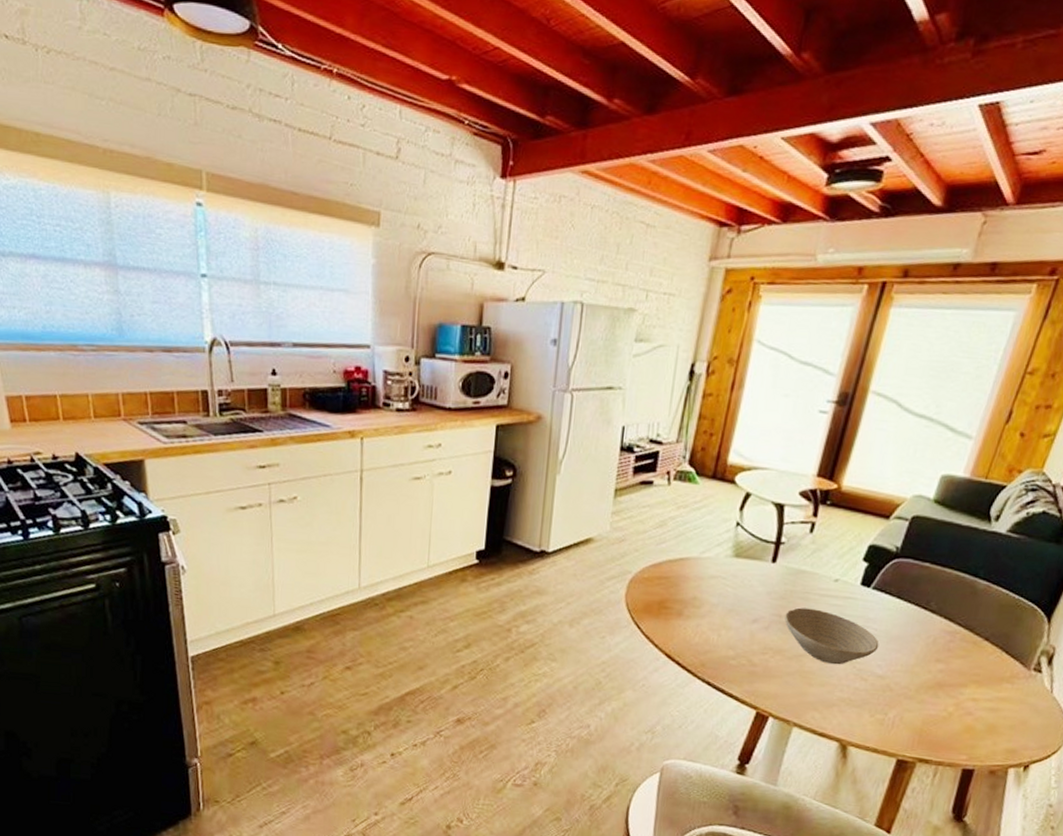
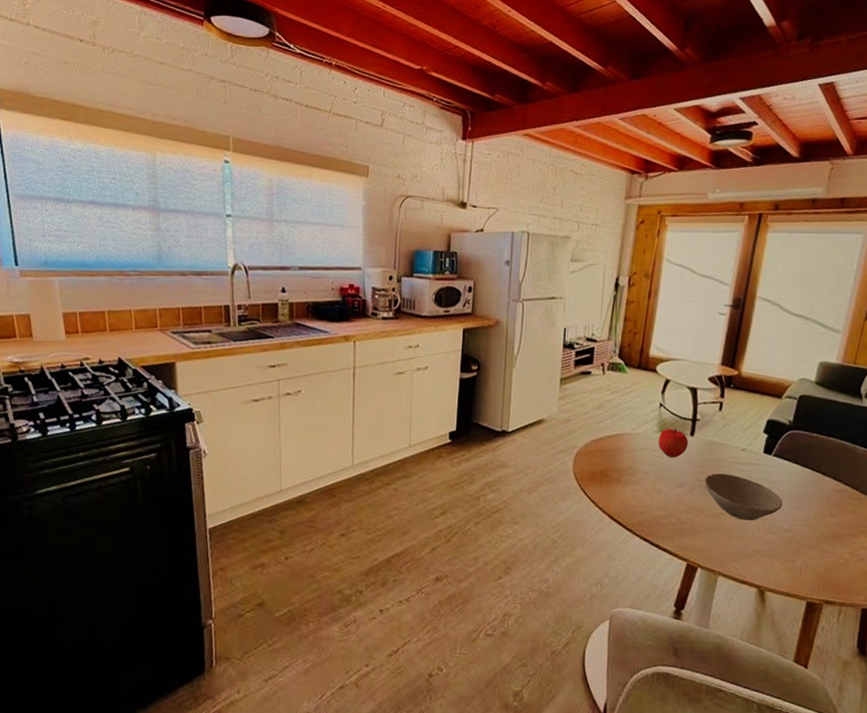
fruit: none [731,552,769,588] -> present [658,428,688,457]

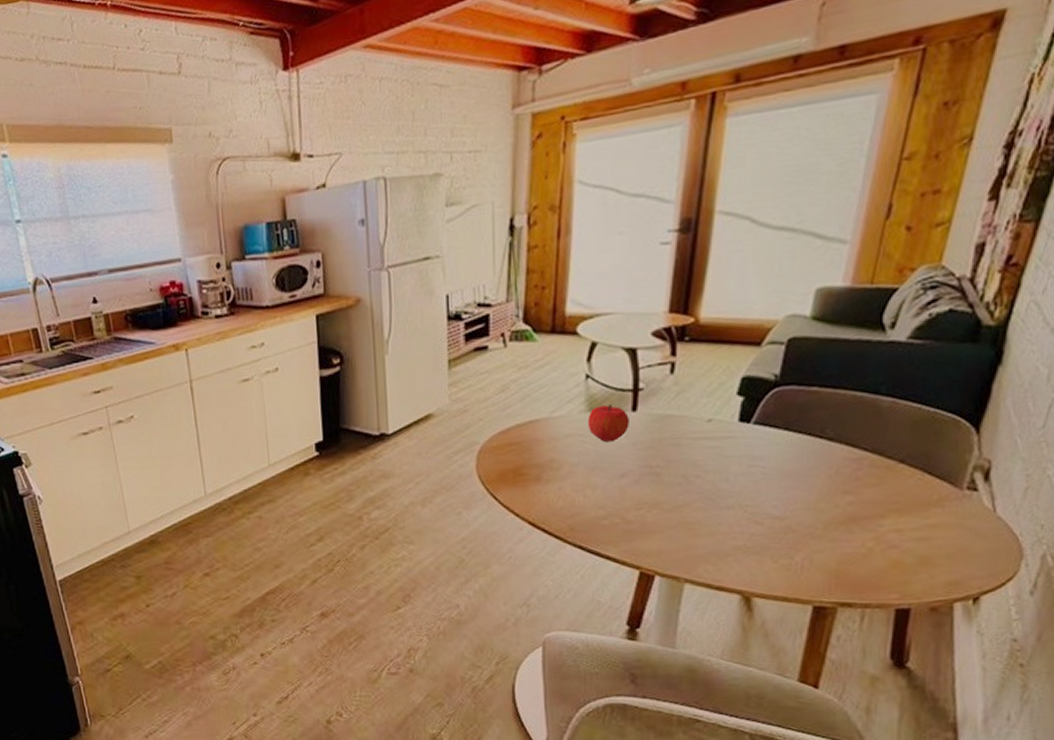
bowl: present [704,473,783,521] -> none [656,454,771,512]

